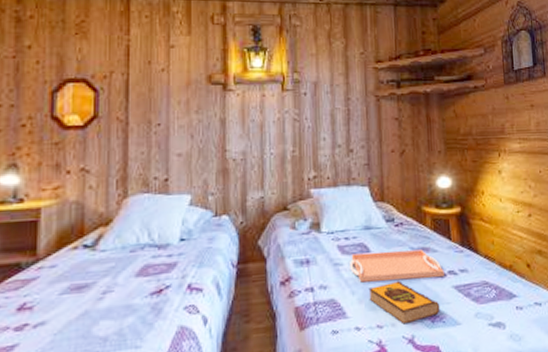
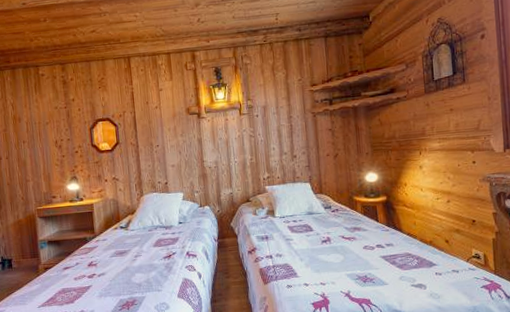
serving tray: present [350,249,444,283] -> none [298,229,373,253]
hardback book: present [368,280,440,325] -> none [313,251,371,283]

